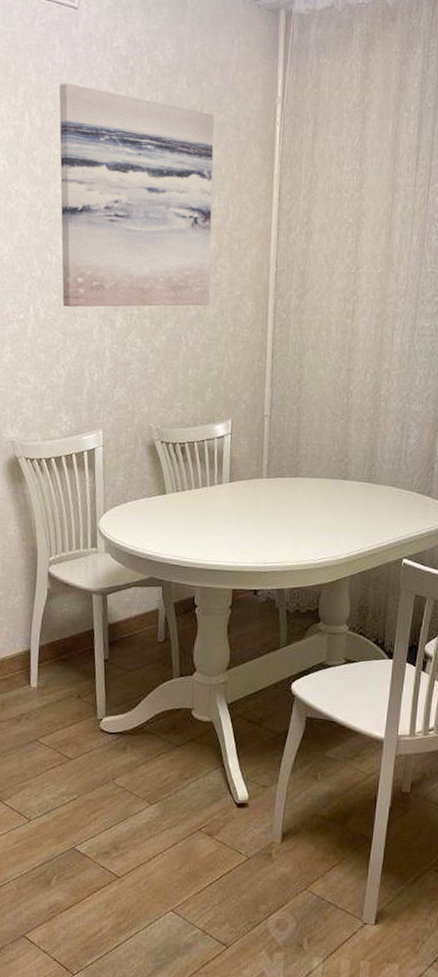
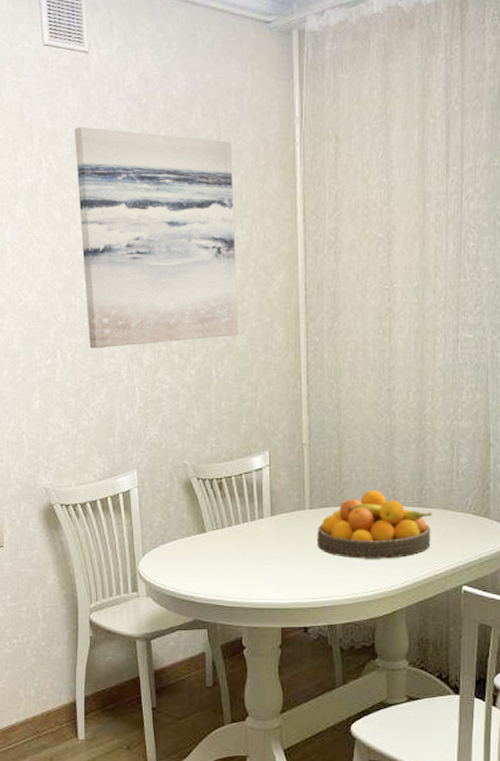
fruit bowl: none [271,464,380,530] -> present [316,490,432,559]

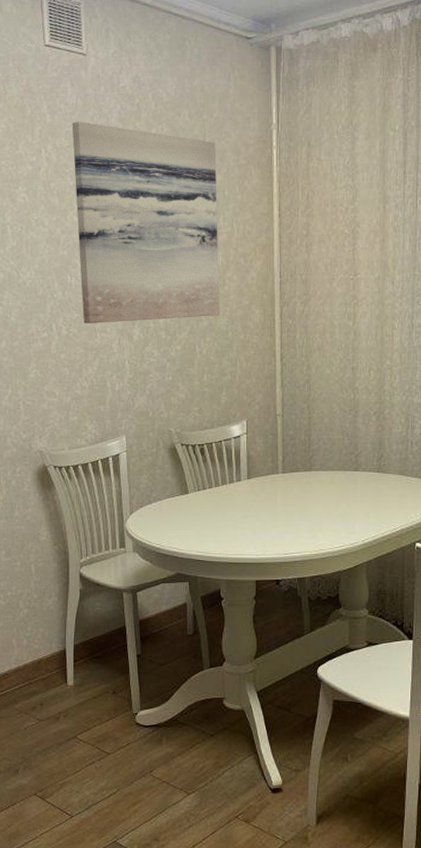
fruit bowl: present [316,490,432,559] -> none [288,457,390,519]

